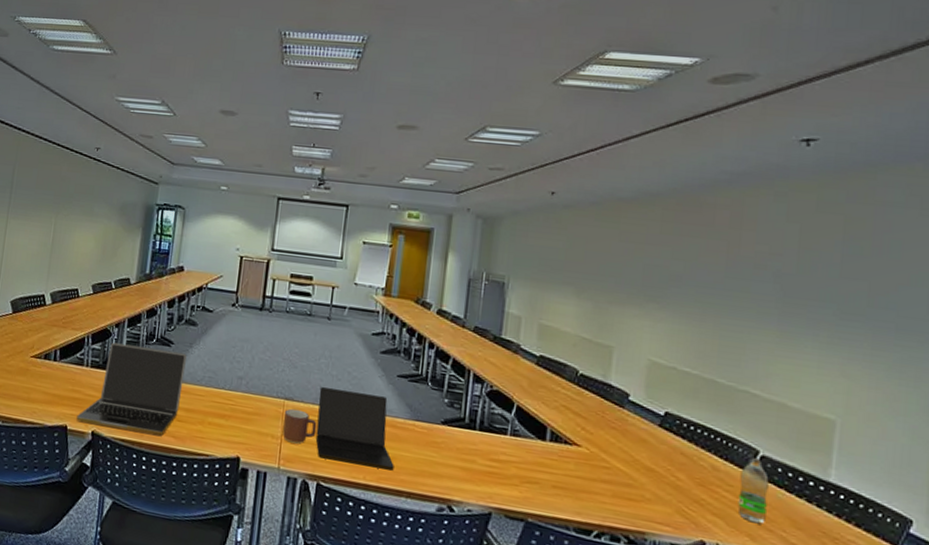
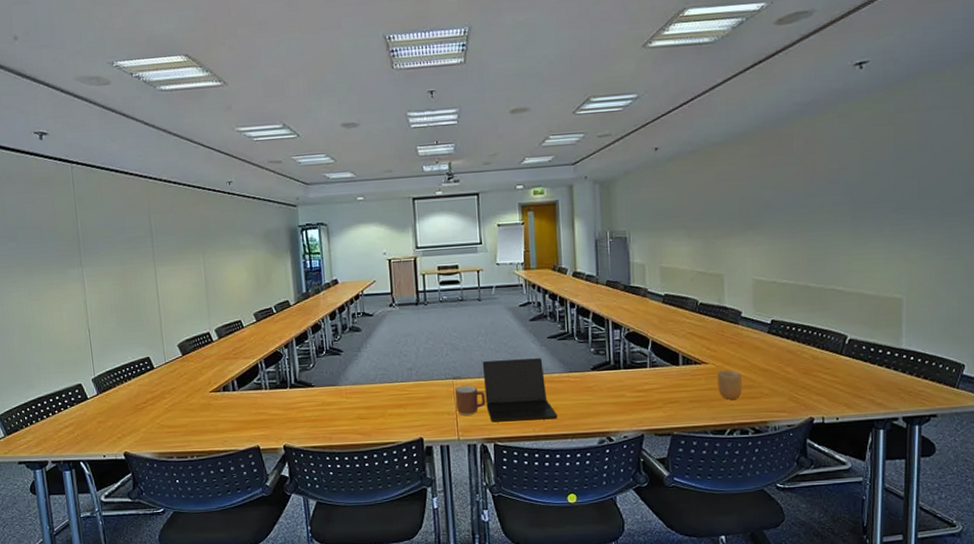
laptop: present [76,342,187,436] -> none [266,358,360,439]
cup: none [589,458,620,498] -> present [717,370,742,400]
bottle: present [737,458,769,524] -> none [835,342,857,394]

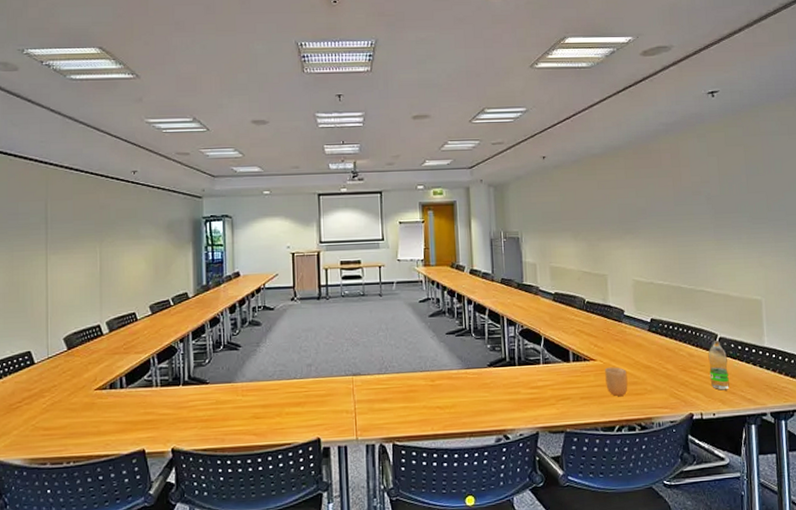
mug: present [454,385,486,415] -> none [354,382,385,414]
laptop: present [482,358,557,422] -> none [382,354,456,421]
bottle: none [835,342,857,394] -> present [708,340,730,391]

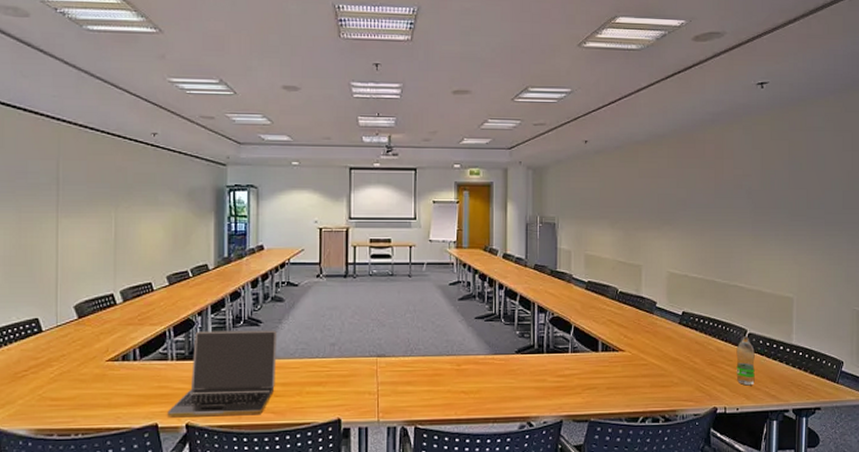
laptop: none [154,353,256,442] -> present [167,330,277,417]
cup: present [605,367,628,397] -> none [633,358,655,388]

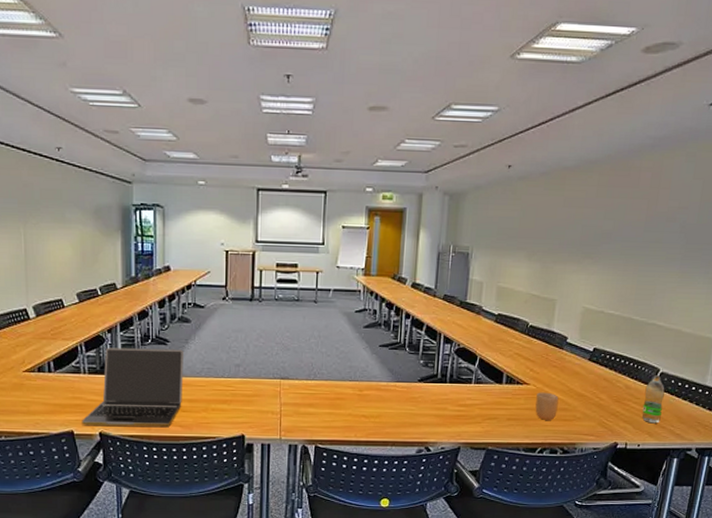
cup: none [633,358,655,388] -> present [535,392,559,421]

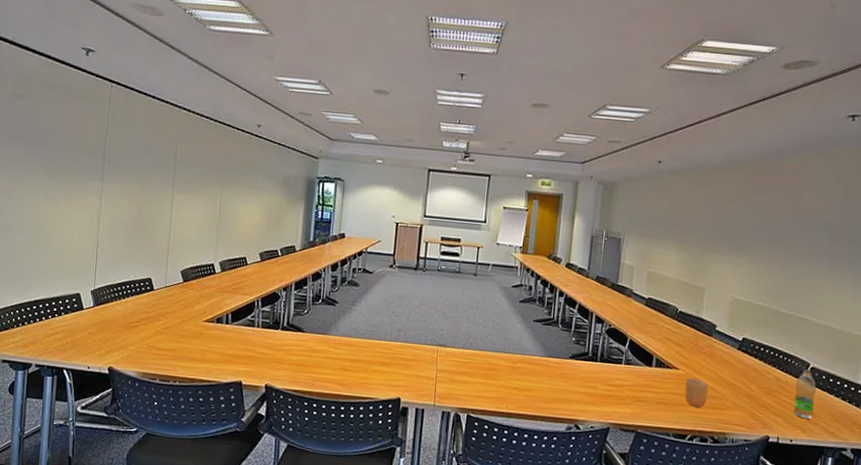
laptop: present [82,347,183,427] -> none [250,304,350,384]

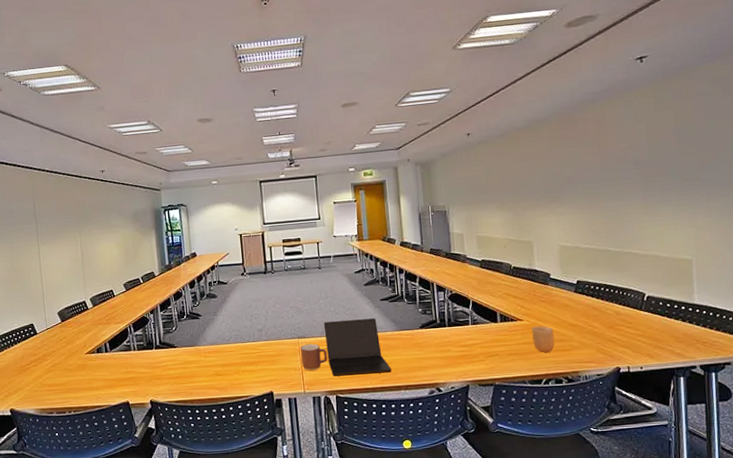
mug: none [436,353,467,383] -> present [300,343,328,371]
laptop: none [465,334,531,400] -> present [323,318,392,377]
bottle: present [793,369,816,419] -> none [635,299,657,346]

